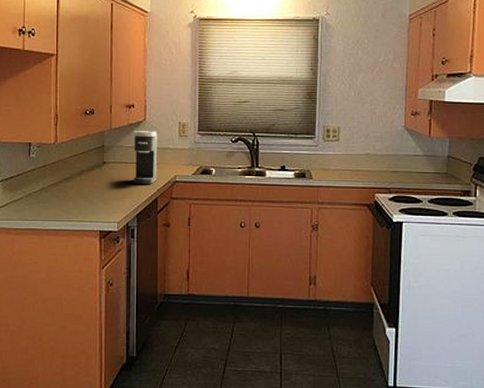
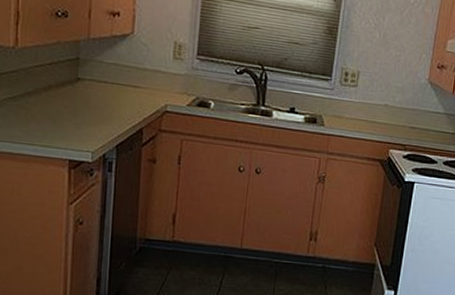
coffee maker: present [133,131,158,185] -> none [113,45,148,112]

